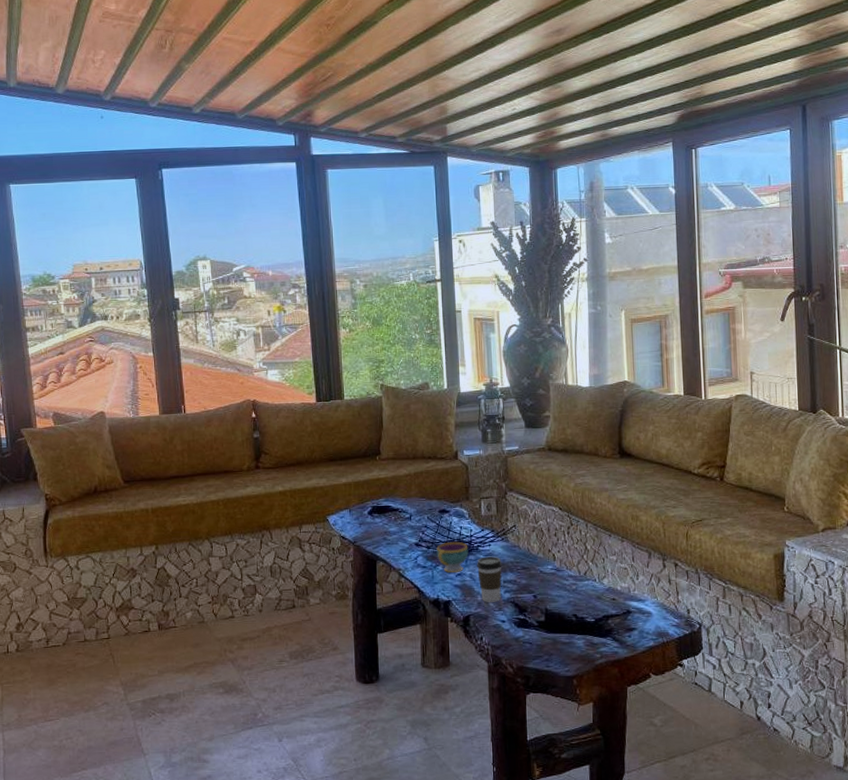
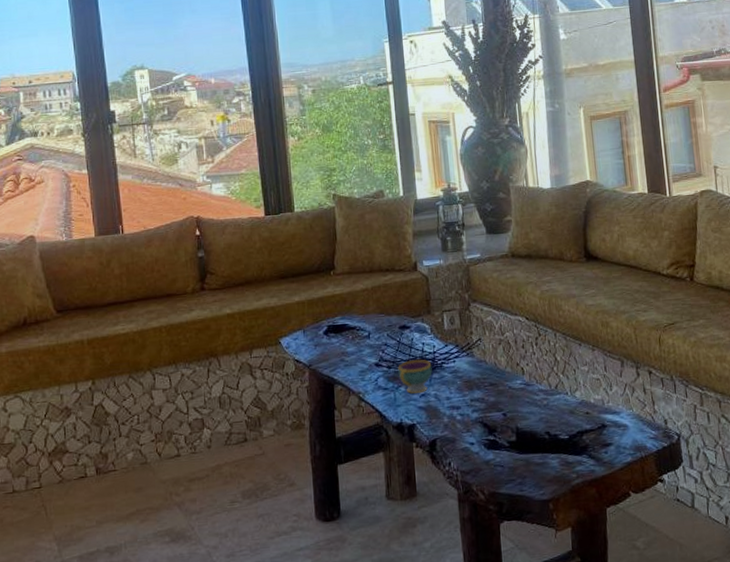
coffee cup: present [477,556,502,602] -> none [441,373,469,424]

